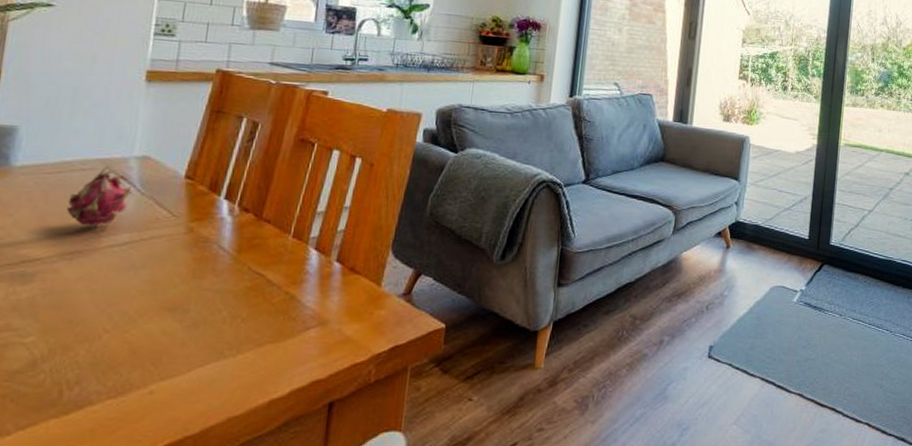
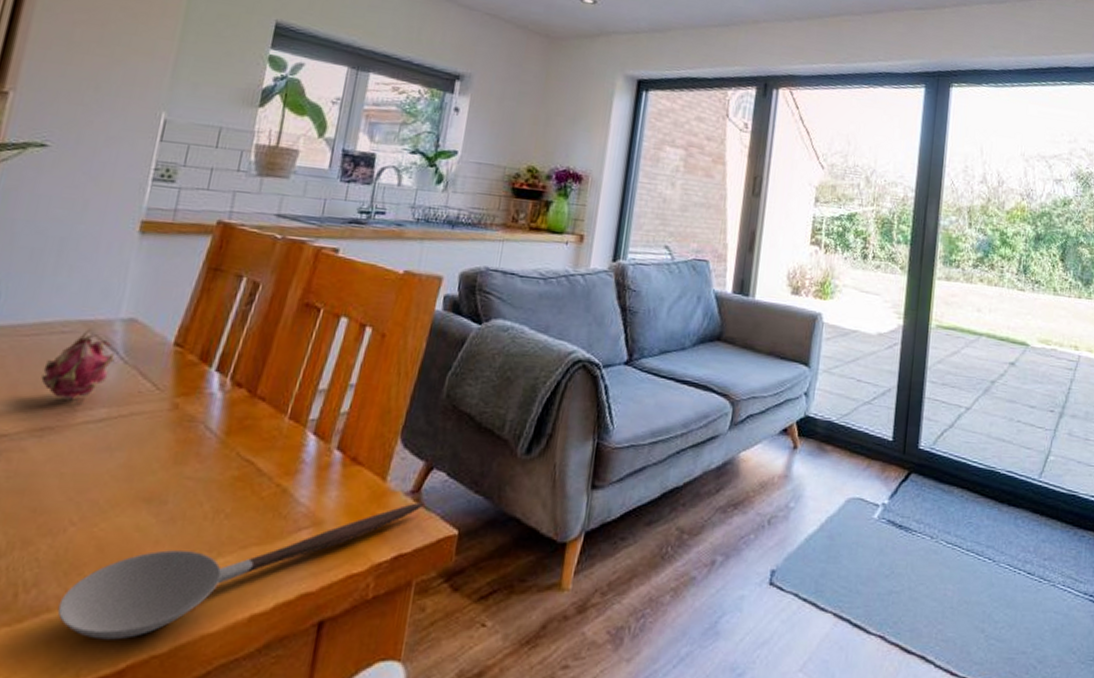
spoon: none [99,303,414,426] -> present [57,502,423,640]

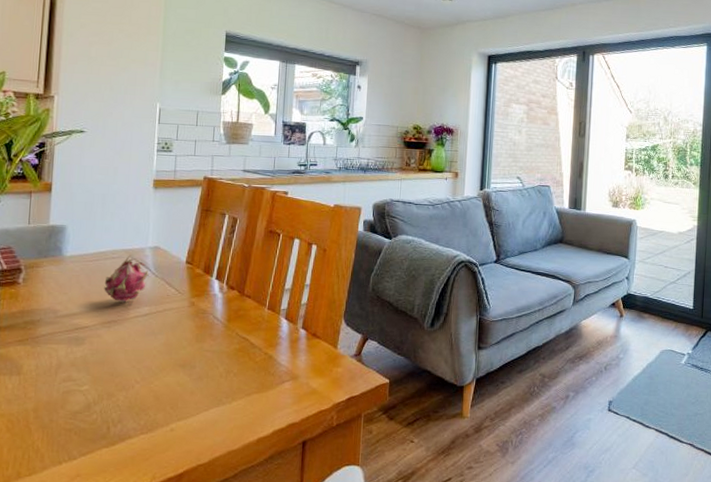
spoon: present [57,502,423,640] -> none [136,362,363,455]

